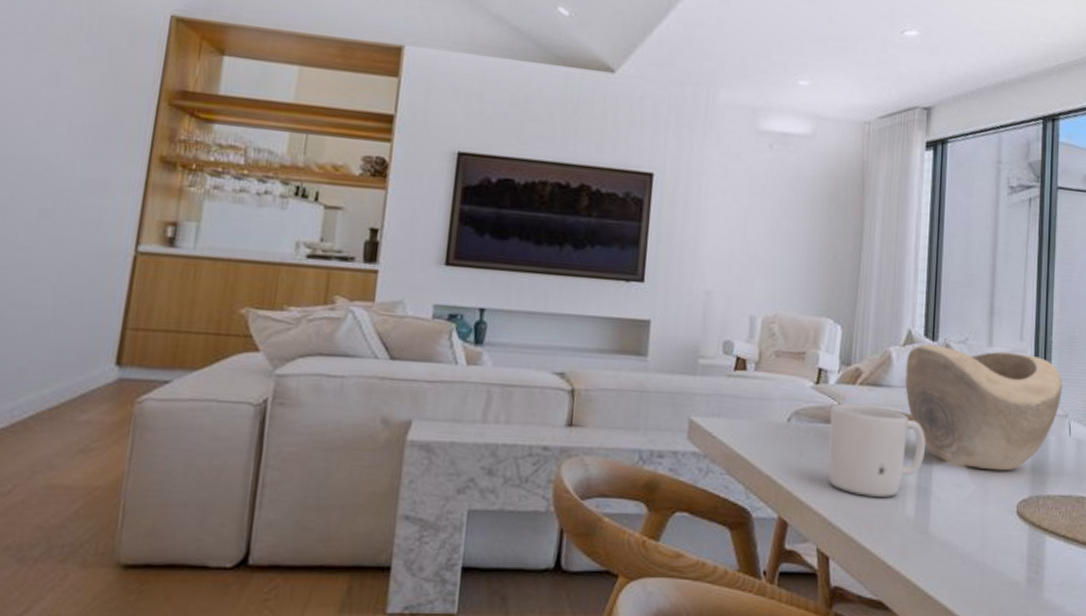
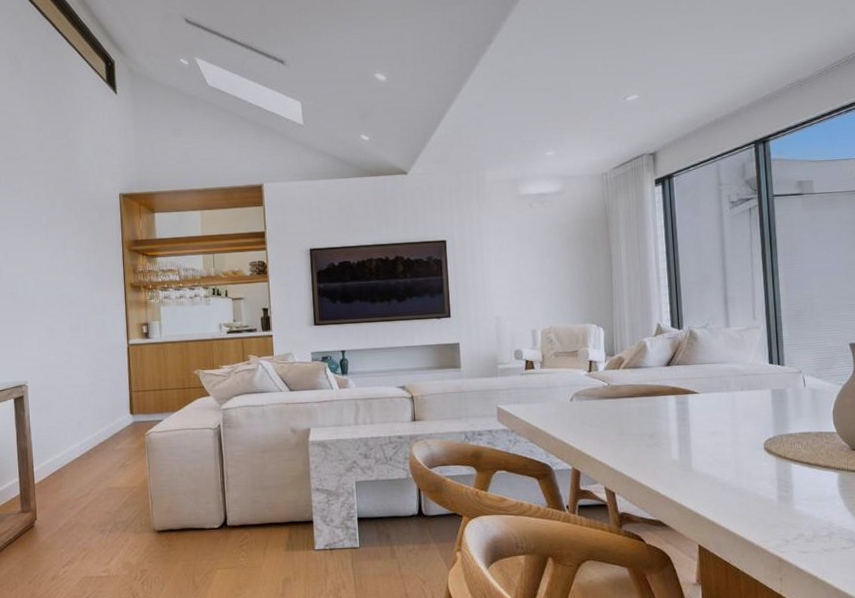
mug: present [827,403,926,497] -> none [602,383,683,448]
decorative bowl: present [905,344,1062,471] -> none [658,329,794,420]

